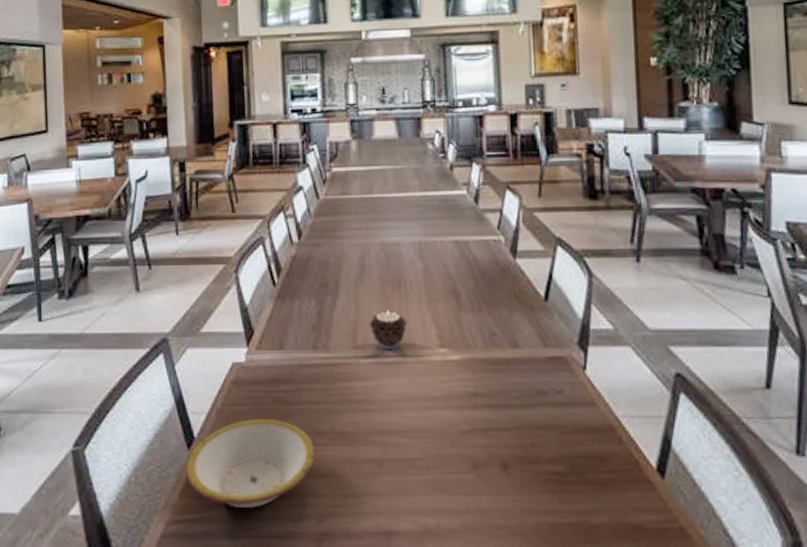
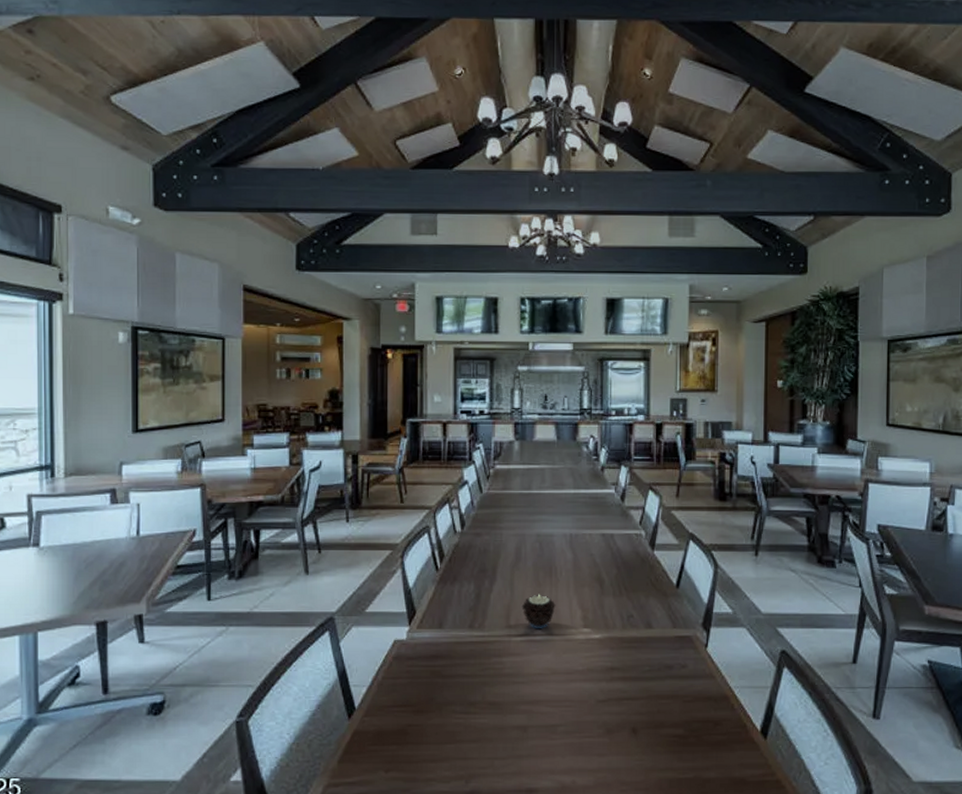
bowl: present [186,418,316,509] -> none [346,690,468,772]

